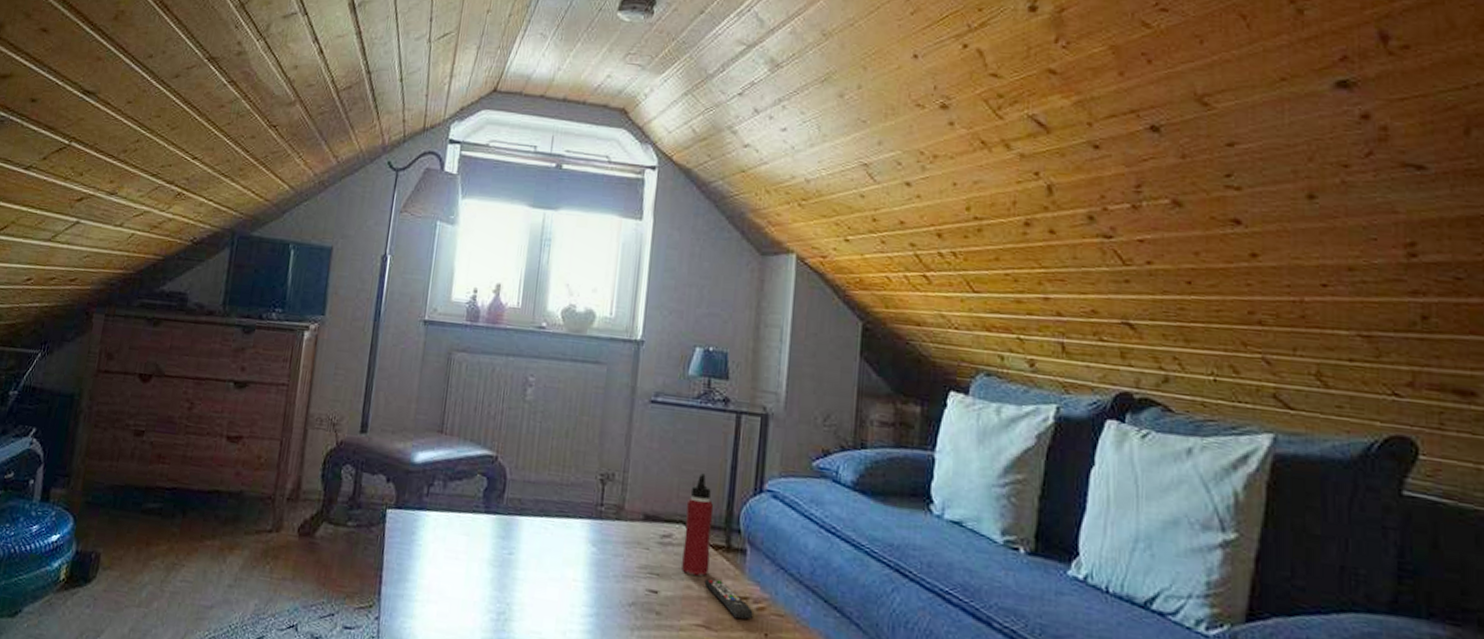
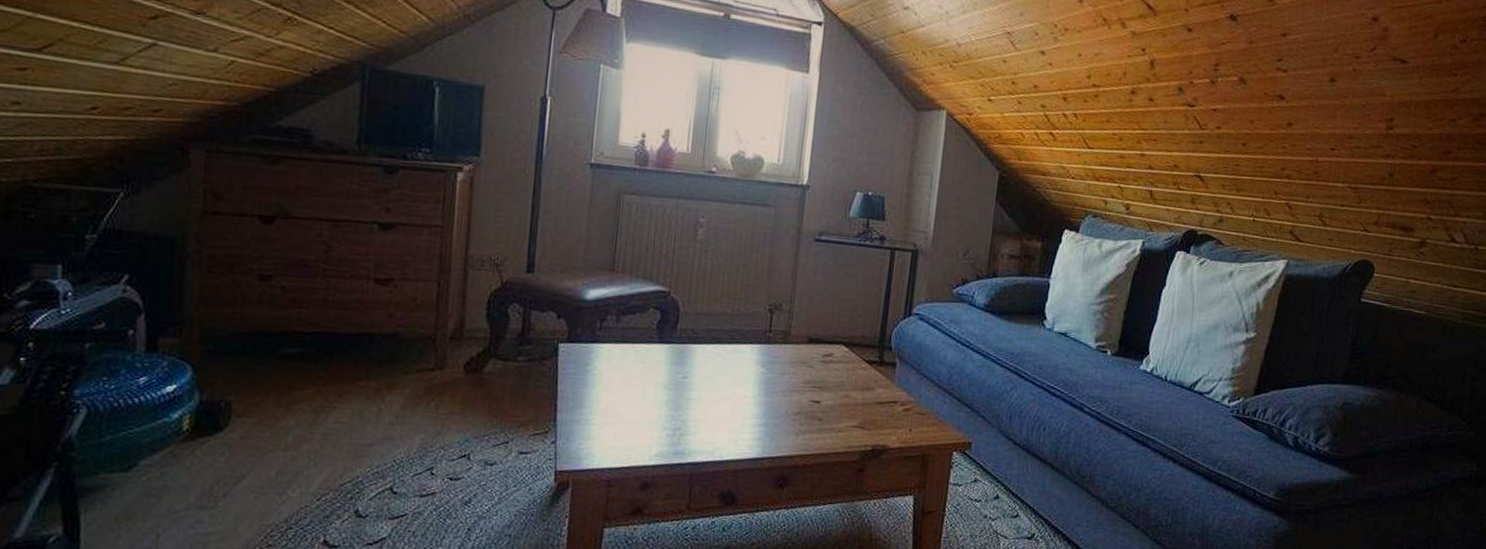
water bottle: present [682,473,714,576] -> none [841,301,870,387]
remote control: present [704,579,753,620] -> none [860,388,901,419]

